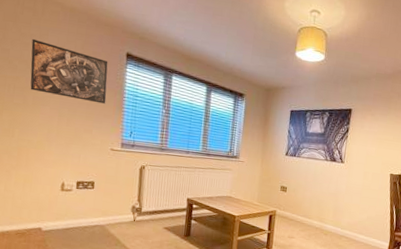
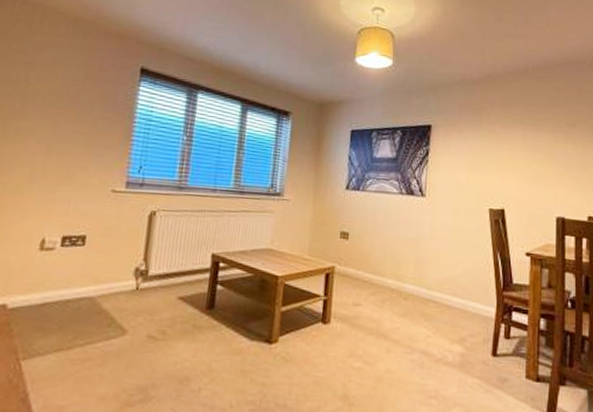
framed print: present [30,38,108,104] -> none [13,55,117,132]

